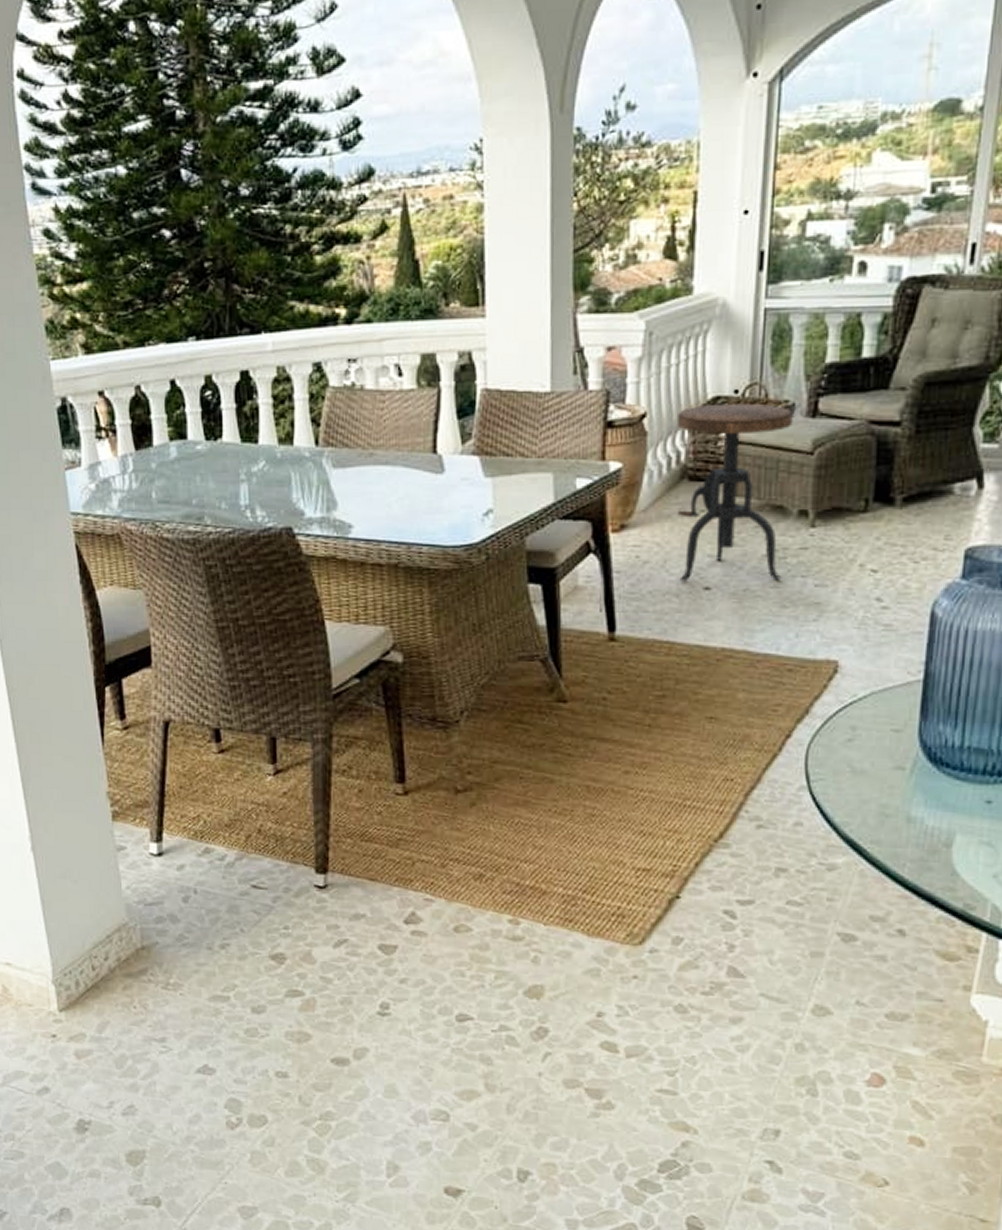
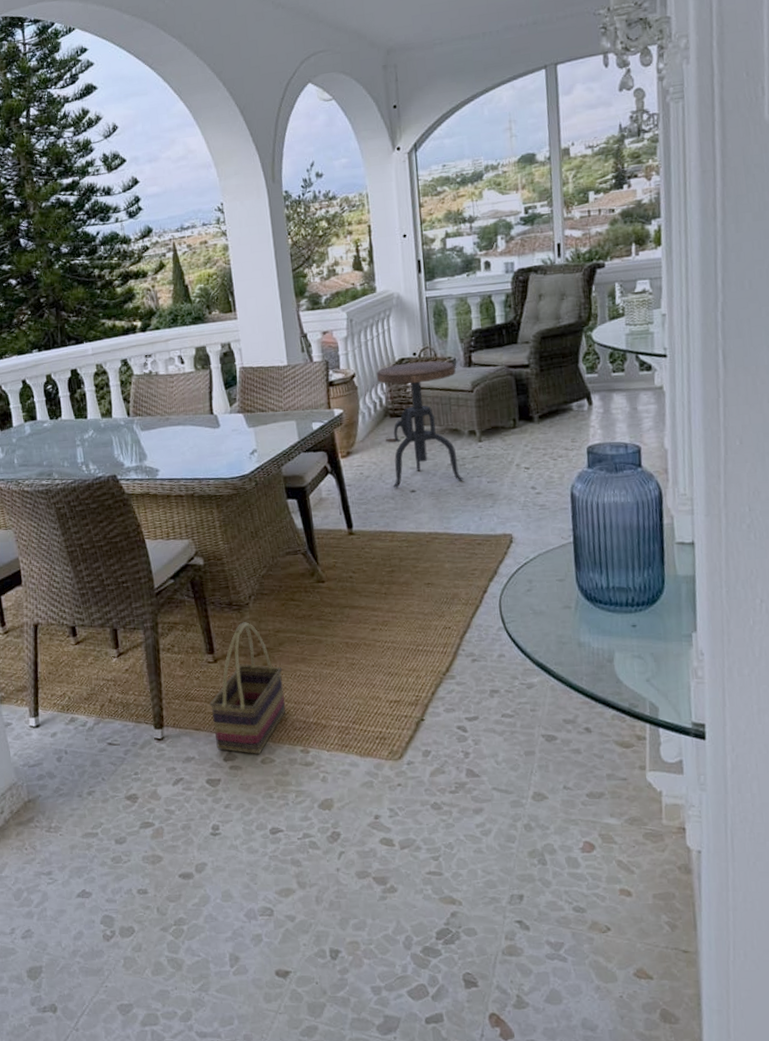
basket: none [392,745,496,920] -> present [209,622,286,755]

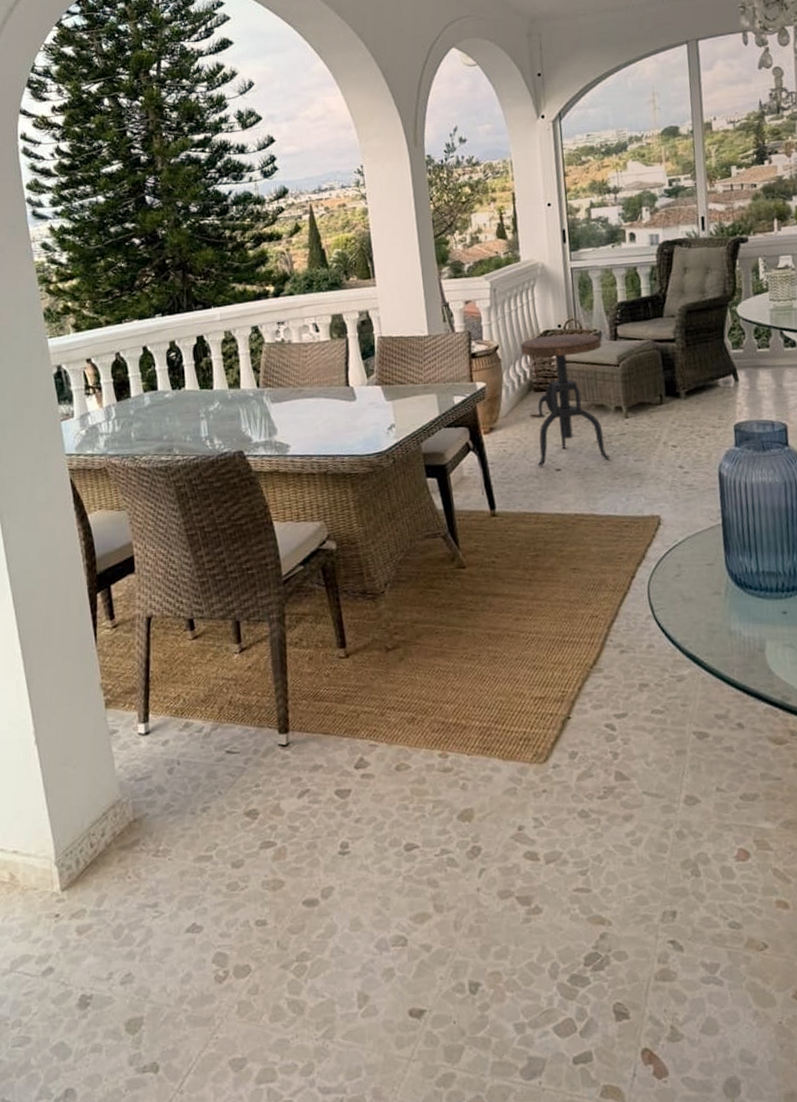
basket: present [209,622,286,755] -> none [340,612,424,761]

